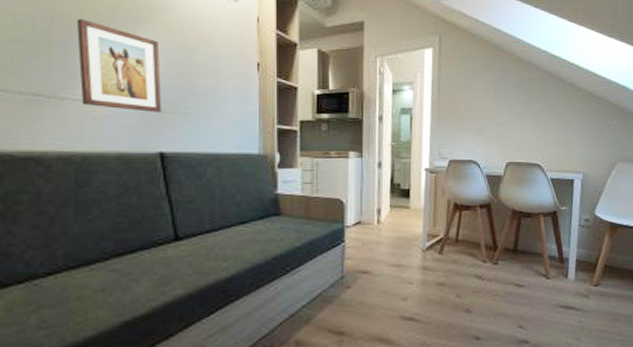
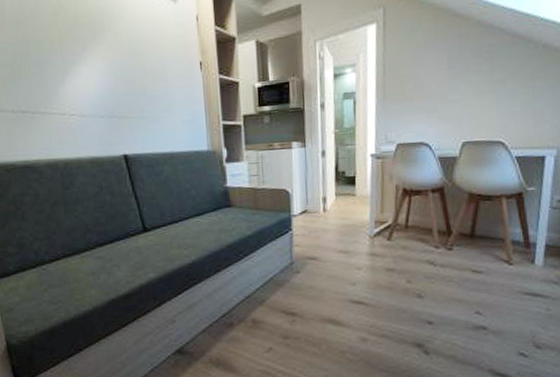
wall art: present [77,18,162,112] -> none [46,39,122,119]

